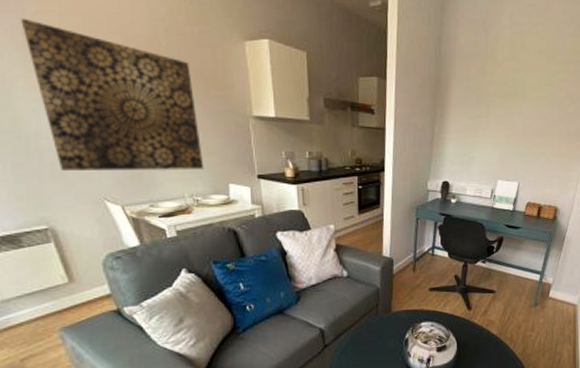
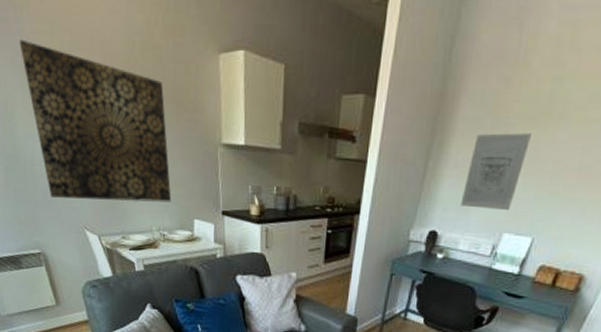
wall art: none [463,107,505,163] -> present [460,133,531,211]

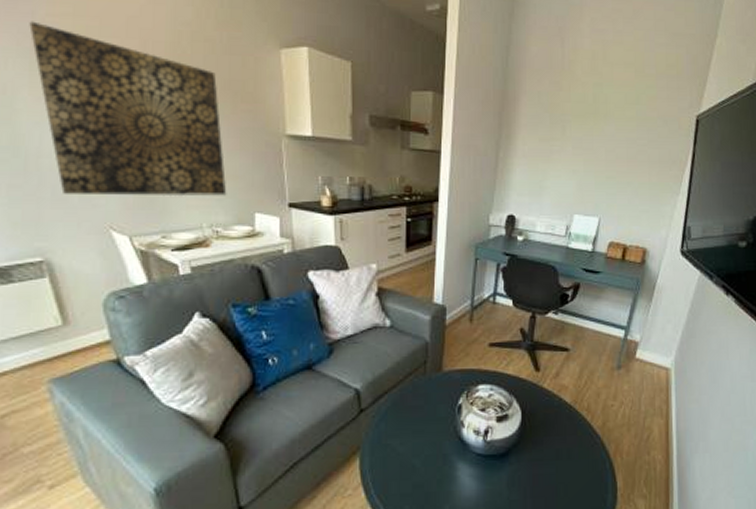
wall art: present [460,133,531,211] -> none [532,127,584,195]

